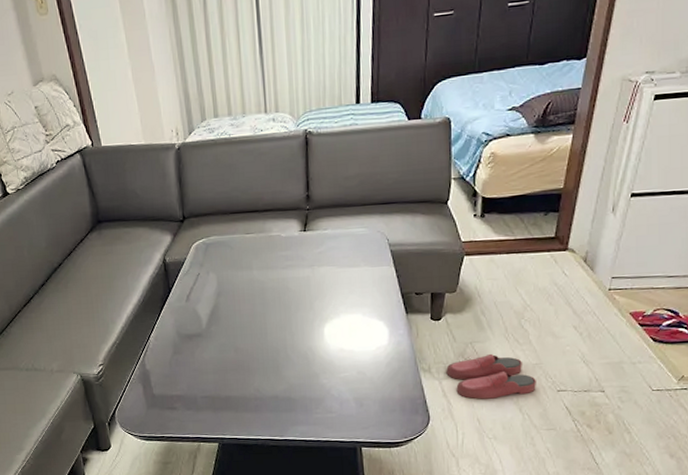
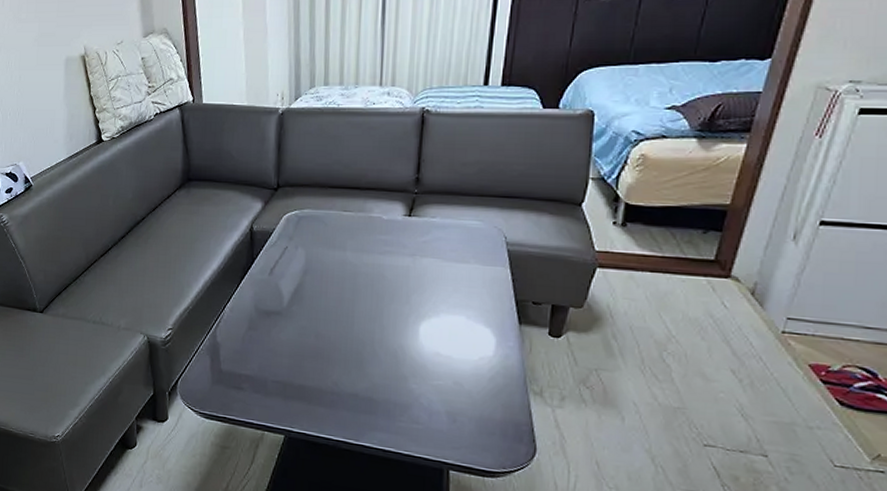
slippers: present [446,353,536,399] -> none [562,386,676,443]

